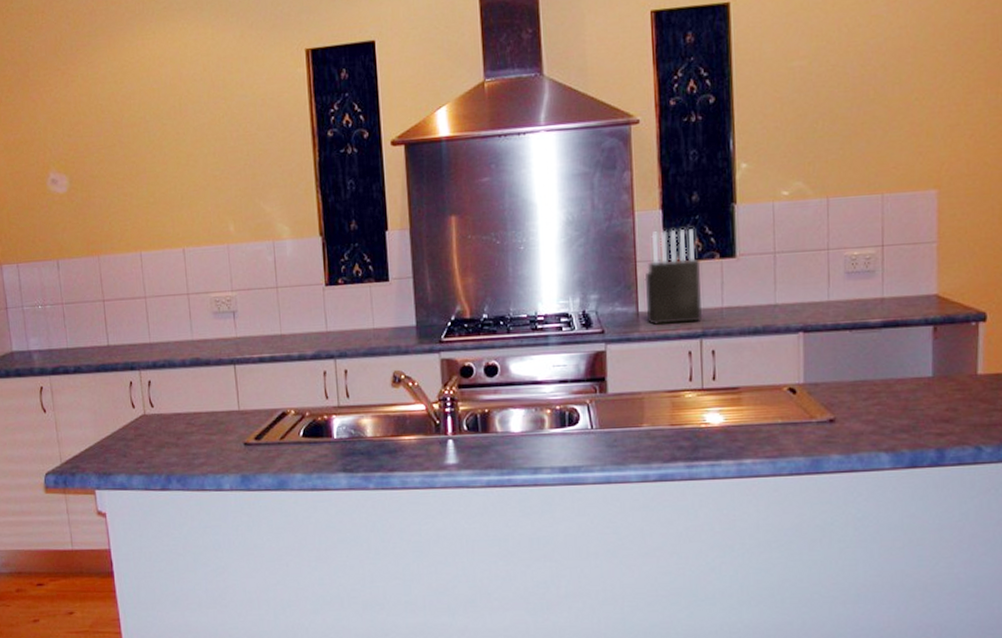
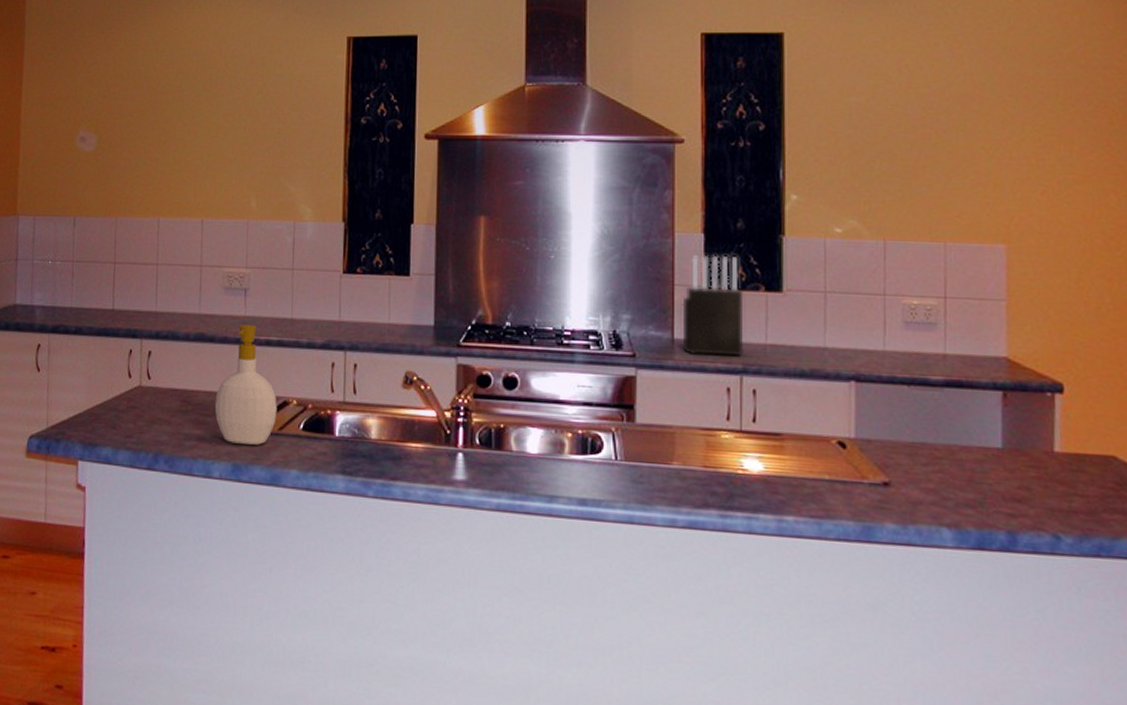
soap bottle: none [217,345,277,457] -> present [214,325,277,445]

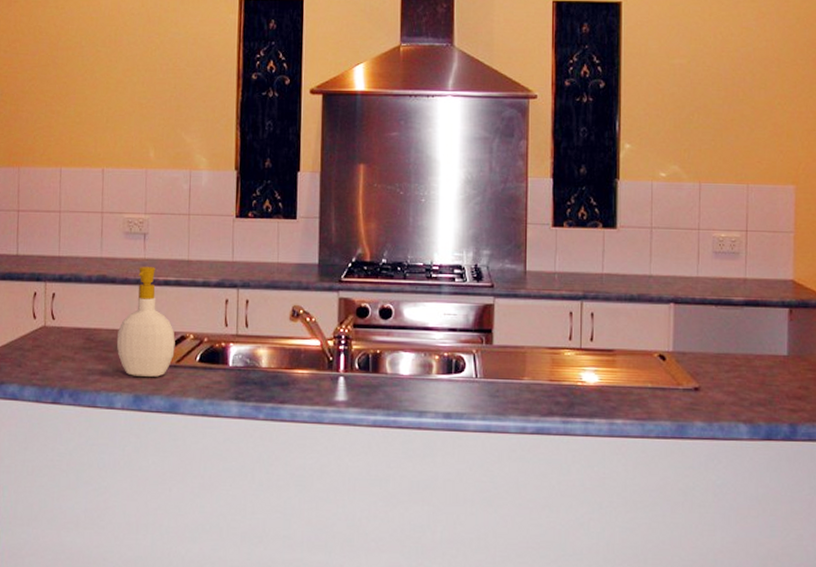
knife block: present [682,254,744,357] -> none [533,196,585,285]

